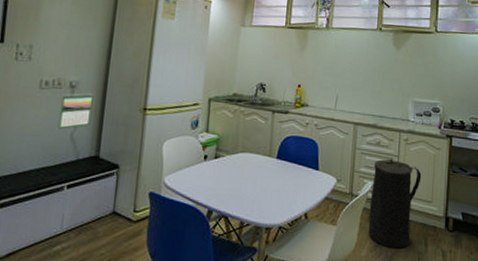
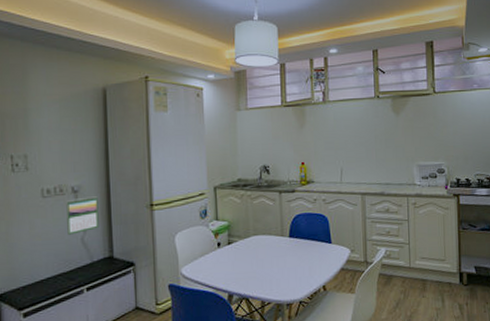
trash can: present [368,159,422,249] -> none [385,224,433,308]

